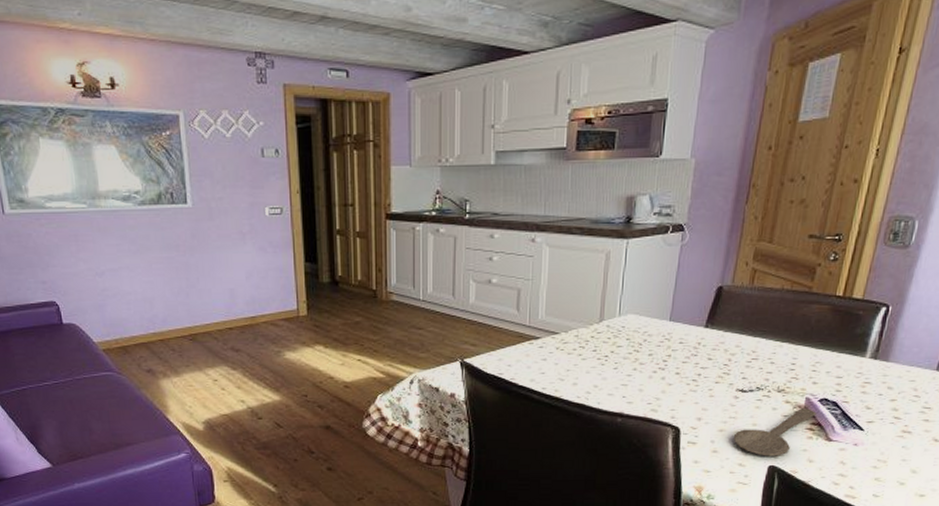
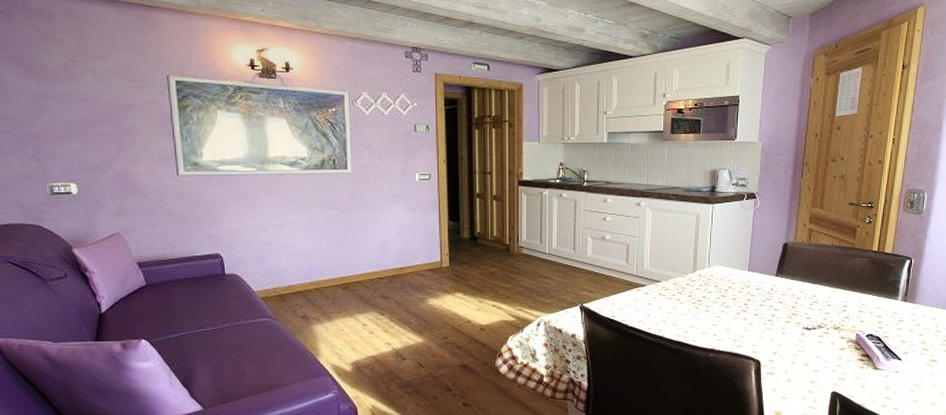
wooden spoon: present [733,408,817,456] -> none [802,343,865,384]

